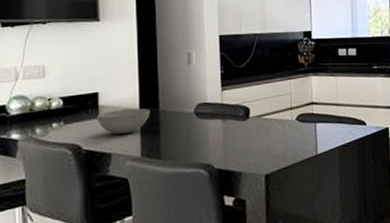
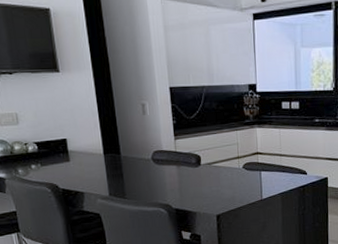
bowl: present [96,108,150,134] -> none [67,153,113,176]

